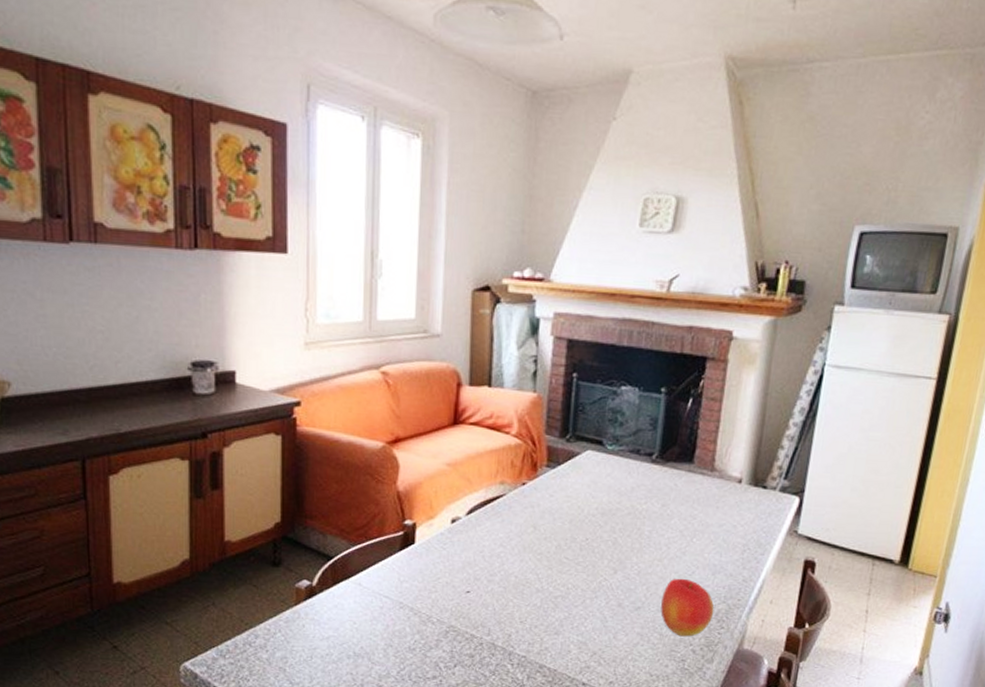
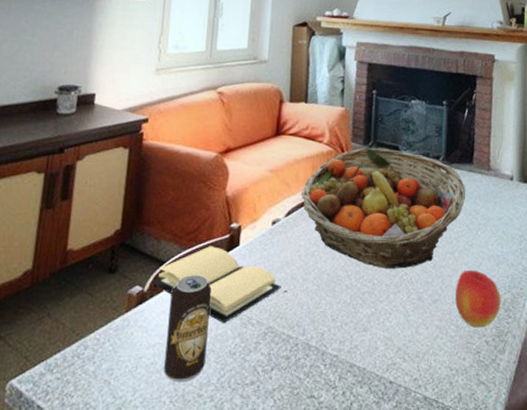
book: none [320,543,463,621] -> present [151,246,281,324]
beverage can: none [340,571,386,673] -> present [164,275,212,383]
fruit basket: none [484,441,683,574] -> present [301,147,466,269]

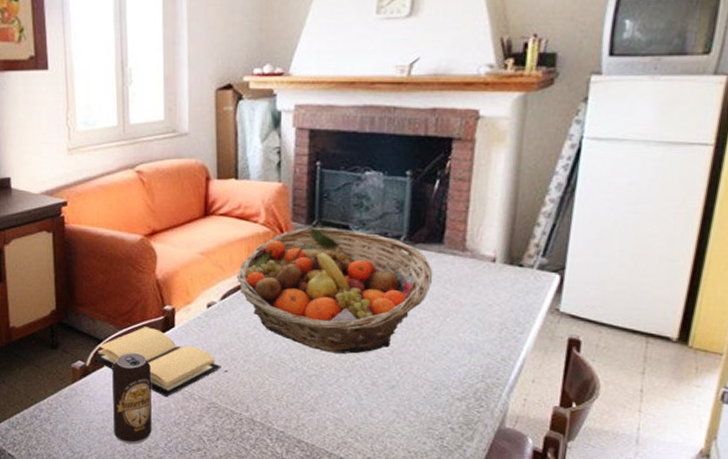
apple: present [455,270,501,328] -> none [416,357,472,415]

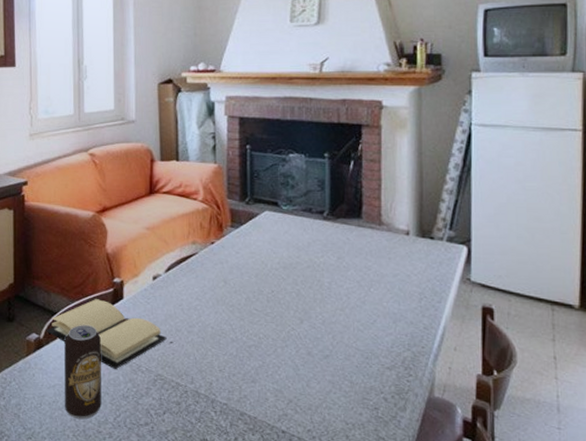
fruit basket: present [236,227,433,354] -> none [179,203,355,324]

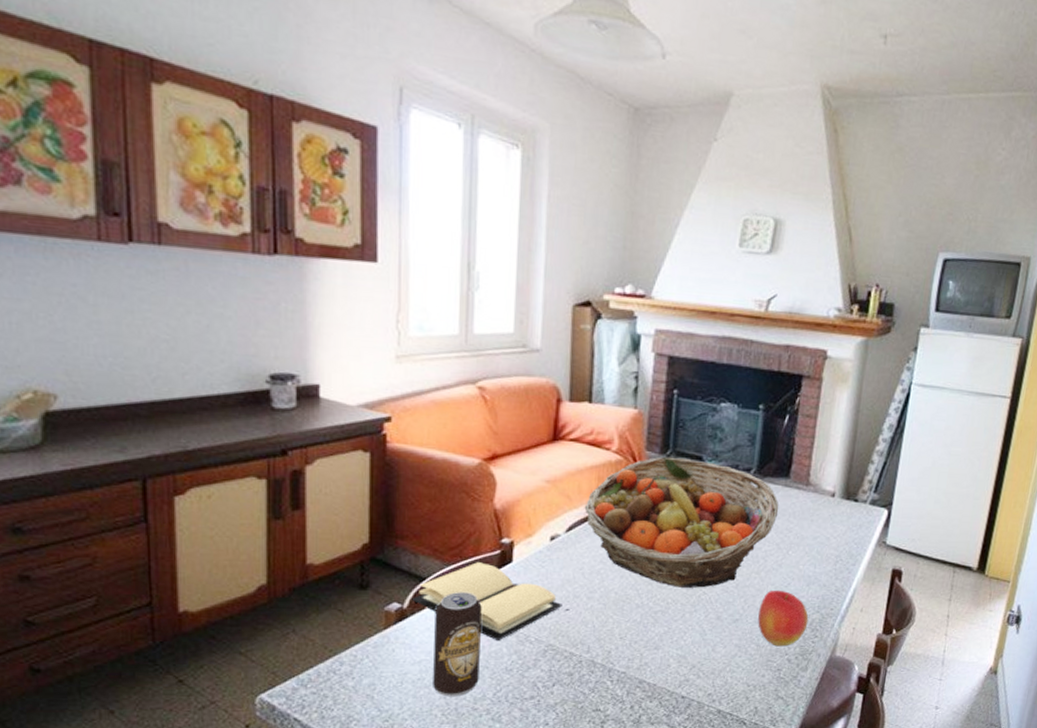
fruit basket: none [179,203,355,324] -> present [584,457,779,588]
apple: none [348,326,400,385] -> present [758,590,809,647]

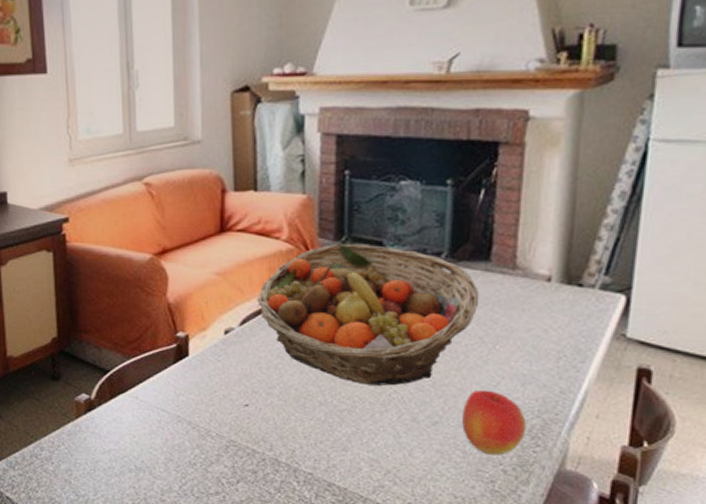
book: present [411,562,562,642] -> none [97,356,241,435]
beverage can: present [433,592,482,697] -> none [120,385,165,487]

